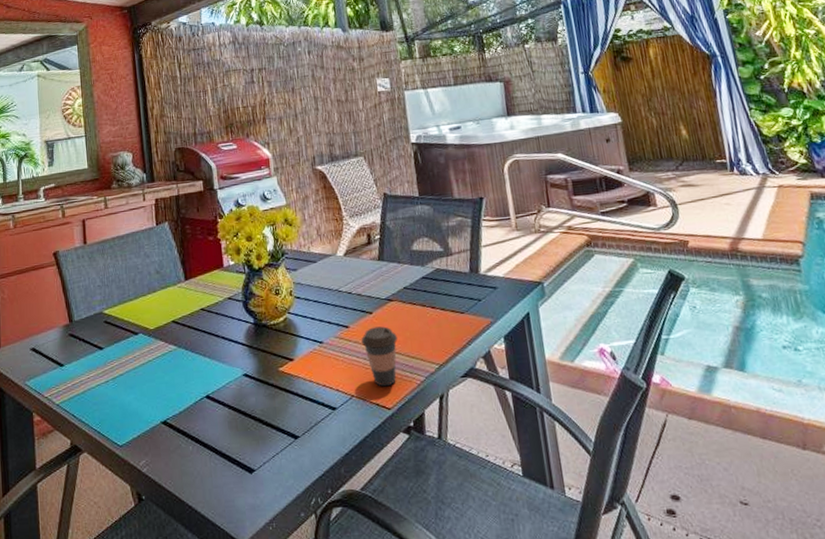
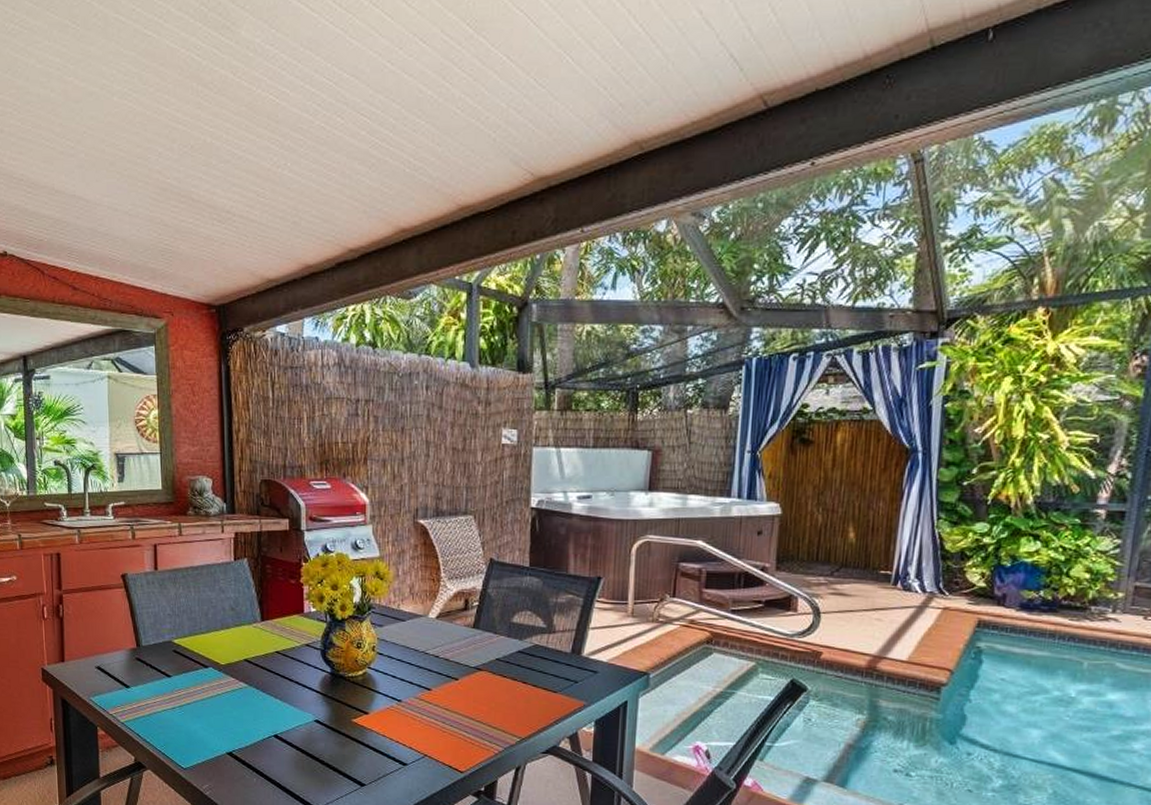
coffee cup: present [361,326,398,387] -> none [442,693,481,752]

